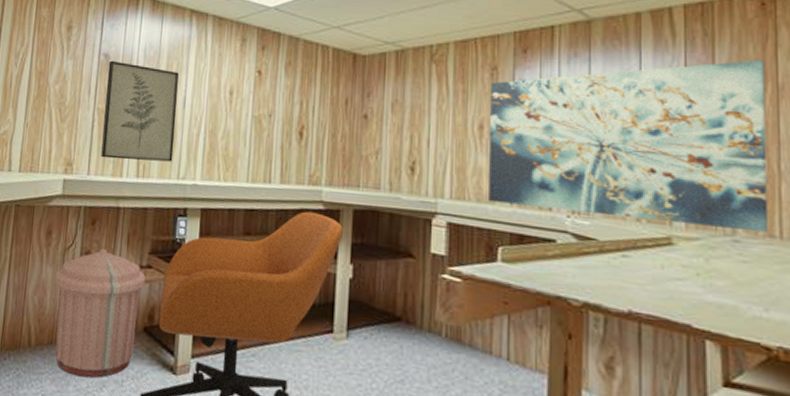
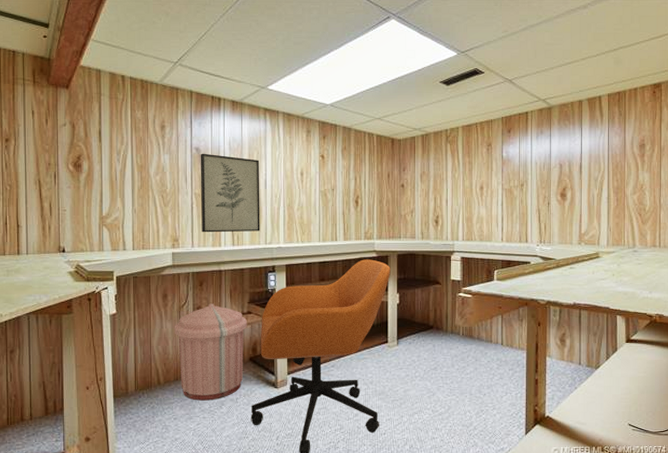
wall art: present [488,59,769,233] -> none [488,130,654,244]

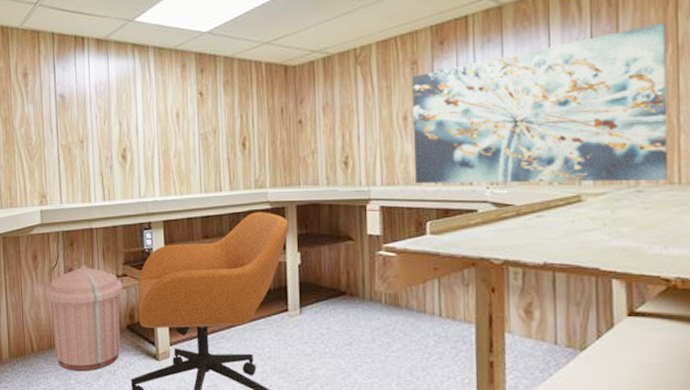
wall art: present [200,153,260,233] -> none [65,100,133,188]
wall art: none [488,130,654,244] -> present [412,22,669,184]

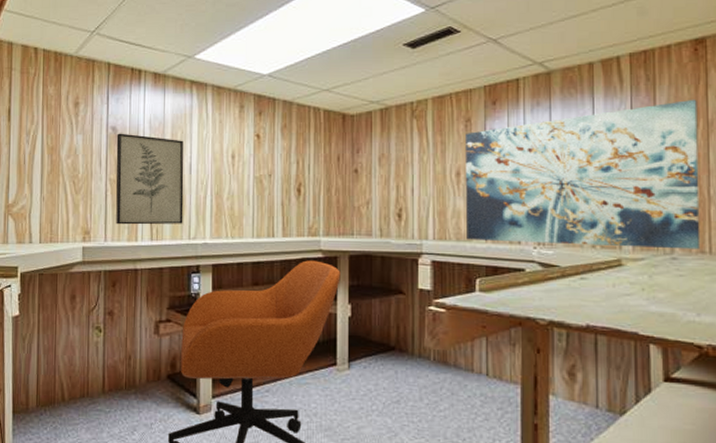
trash can: present [45,265,123,372] -> none [81,308,166,424]
wall art: none [65,100,133,188] -> present [116,133,184,225]

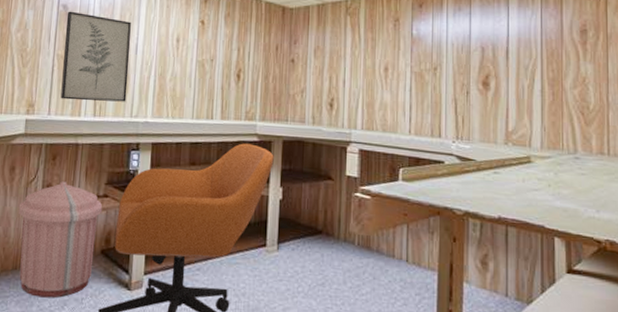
trash can: none [81,308,166,424] -> present [18,181,103,298]
wall art: present [466,99,701,250] -> none [392,14,600,151]

